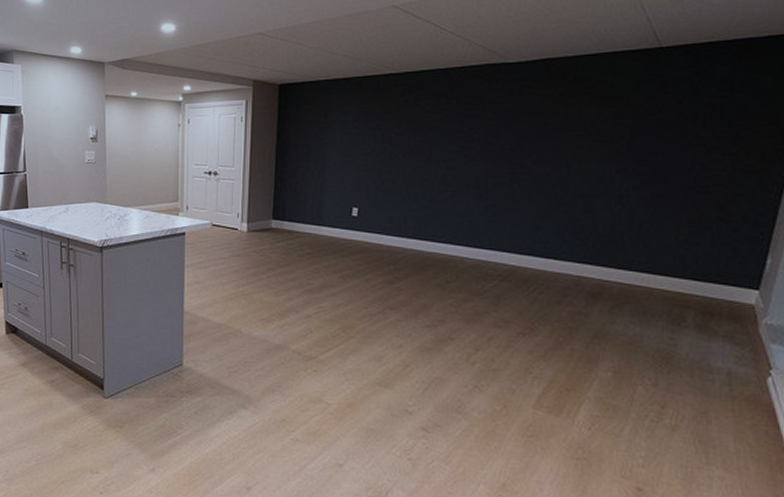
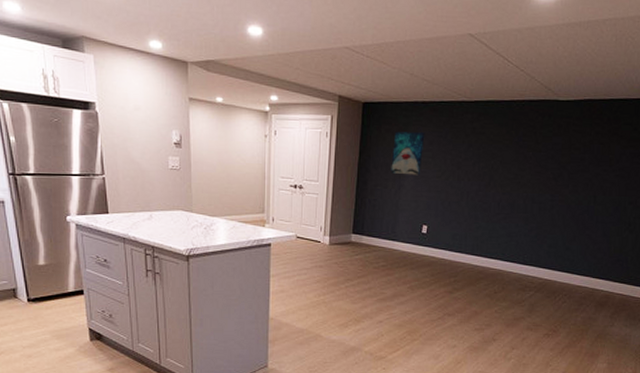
wall art: none [312,109,349,155] -> present [391,131,425,176]

